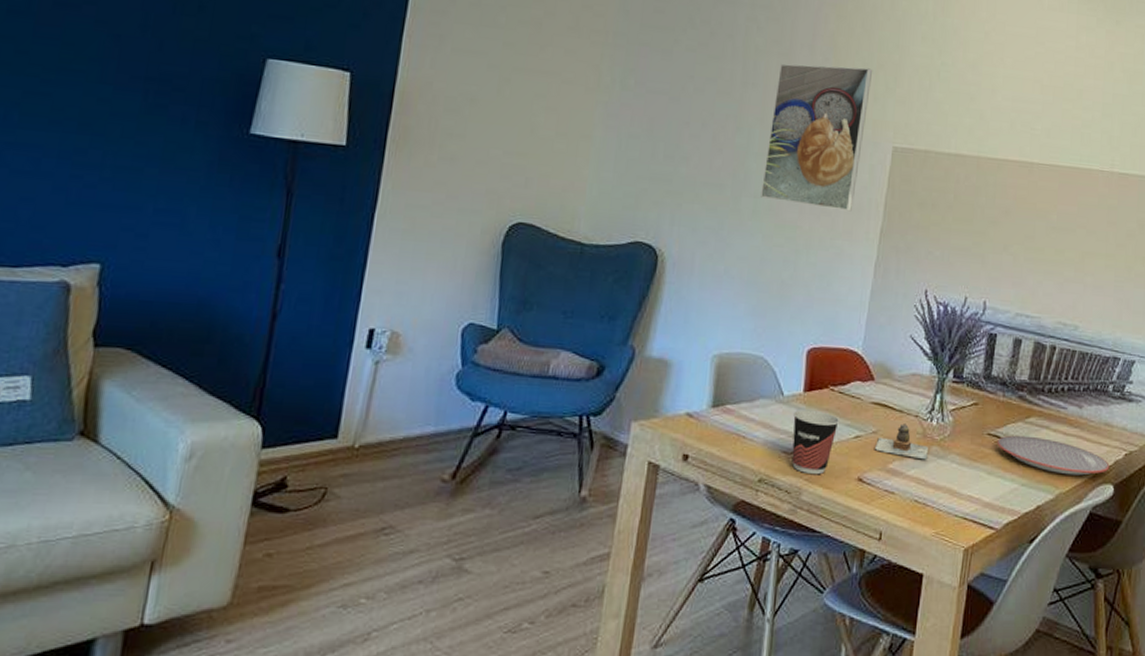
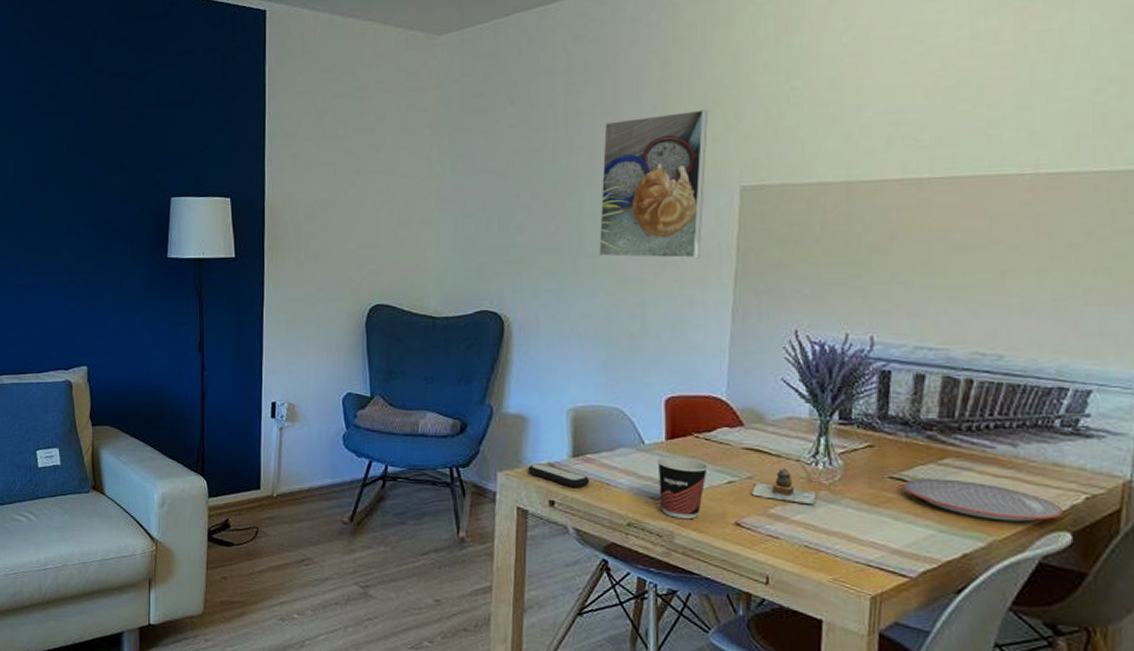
remote control: none [665,413,727,440] -> present [528,464,590,487]

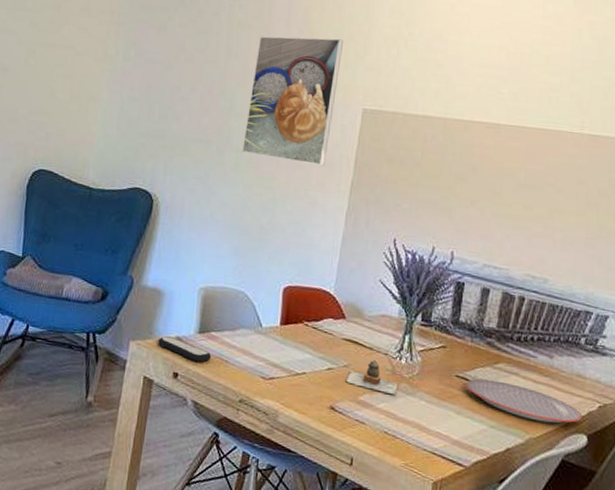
cup: present [657,457,708,520] -> none [269,340,313,401]

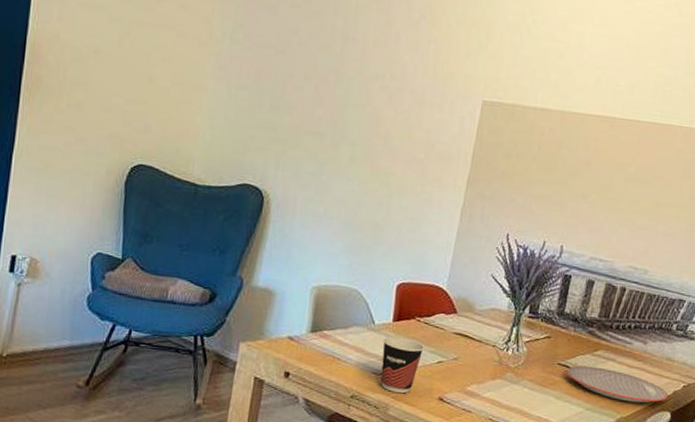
remote control: present [158,336,212,362] -> none [269,336,324,361]
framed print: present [242,36,344,166] -> none [358,19,467,161]
cup: none [269,340,313,401] -> present [380,337,424,394]
teapot: present [346,359,397,396] -> none [455,351,503,385]

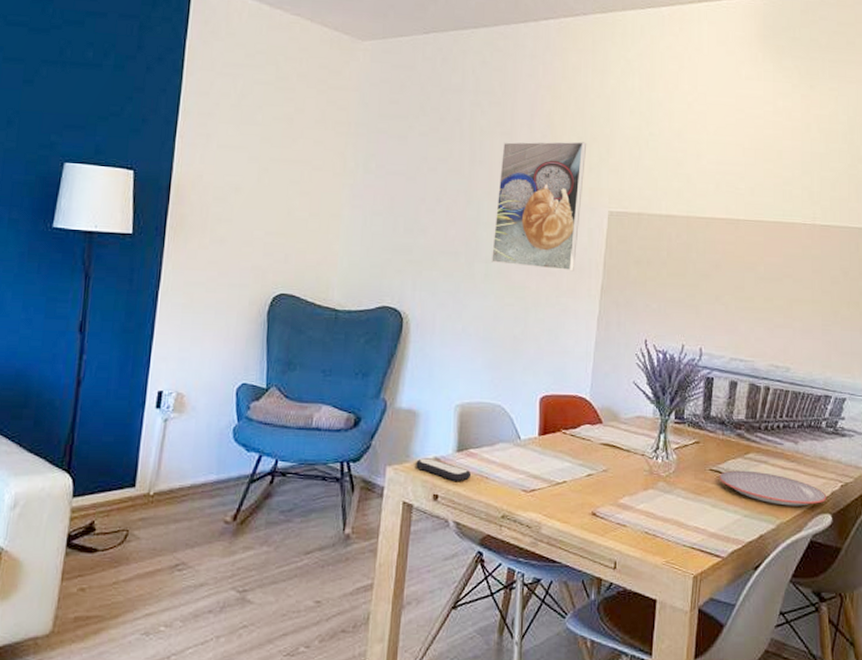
remote control: none [269,336,324,361] -> present [416,458,472,481]
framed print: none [358,19,467,161] -> present [492,141,587,272]
cup: present [380,337,424,394] -> none [530,451,572,511]

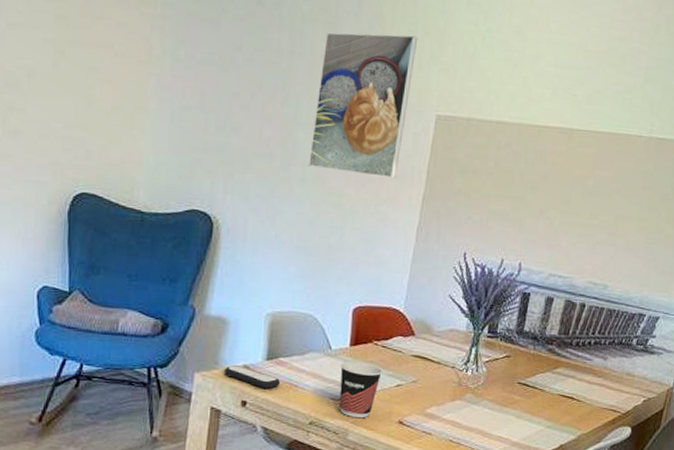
cup: none [530,451,572,511] -> present [339,362,382,419]
plate: present [719,470,827,506] -> none [526,384,629,419]

